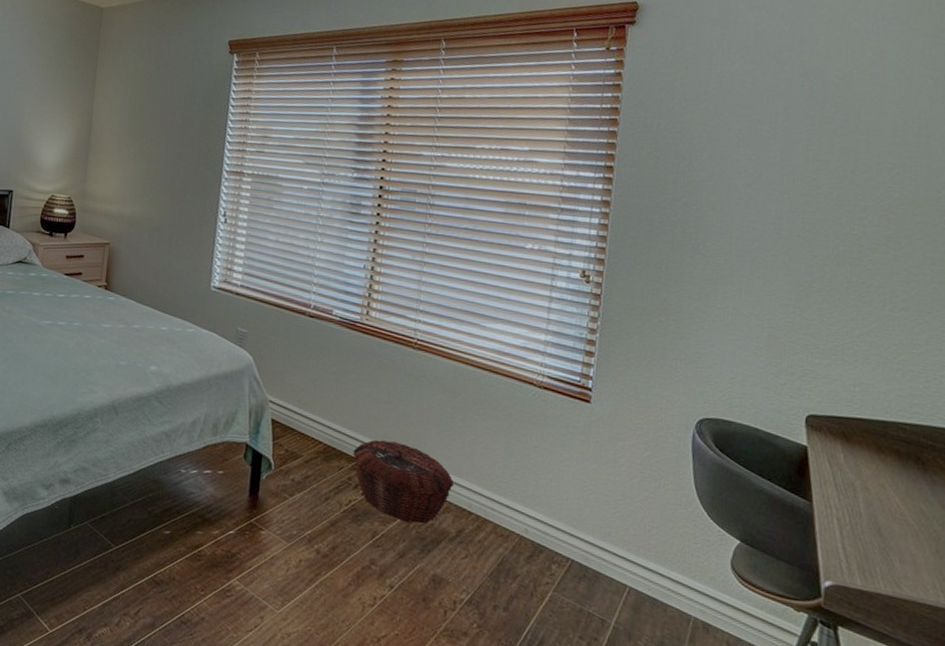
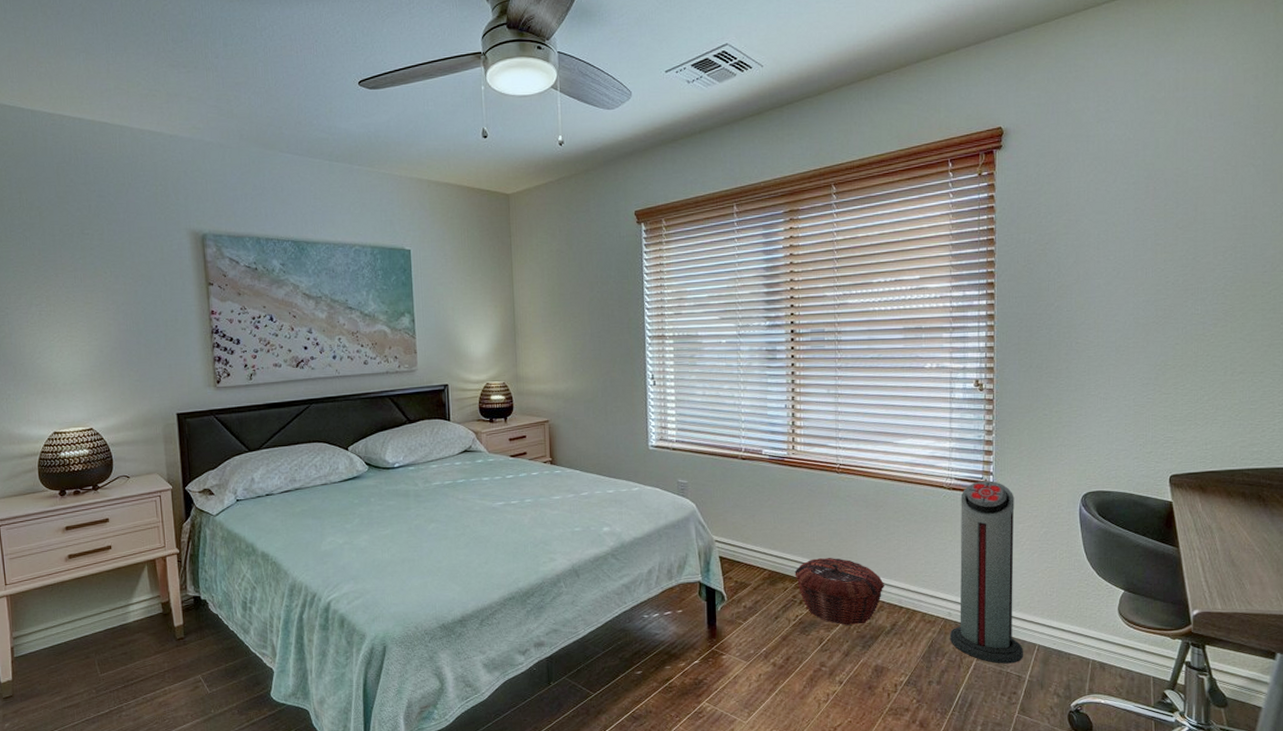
air purifier: none [523,384,616,604] -> present [949,481,1023,664]

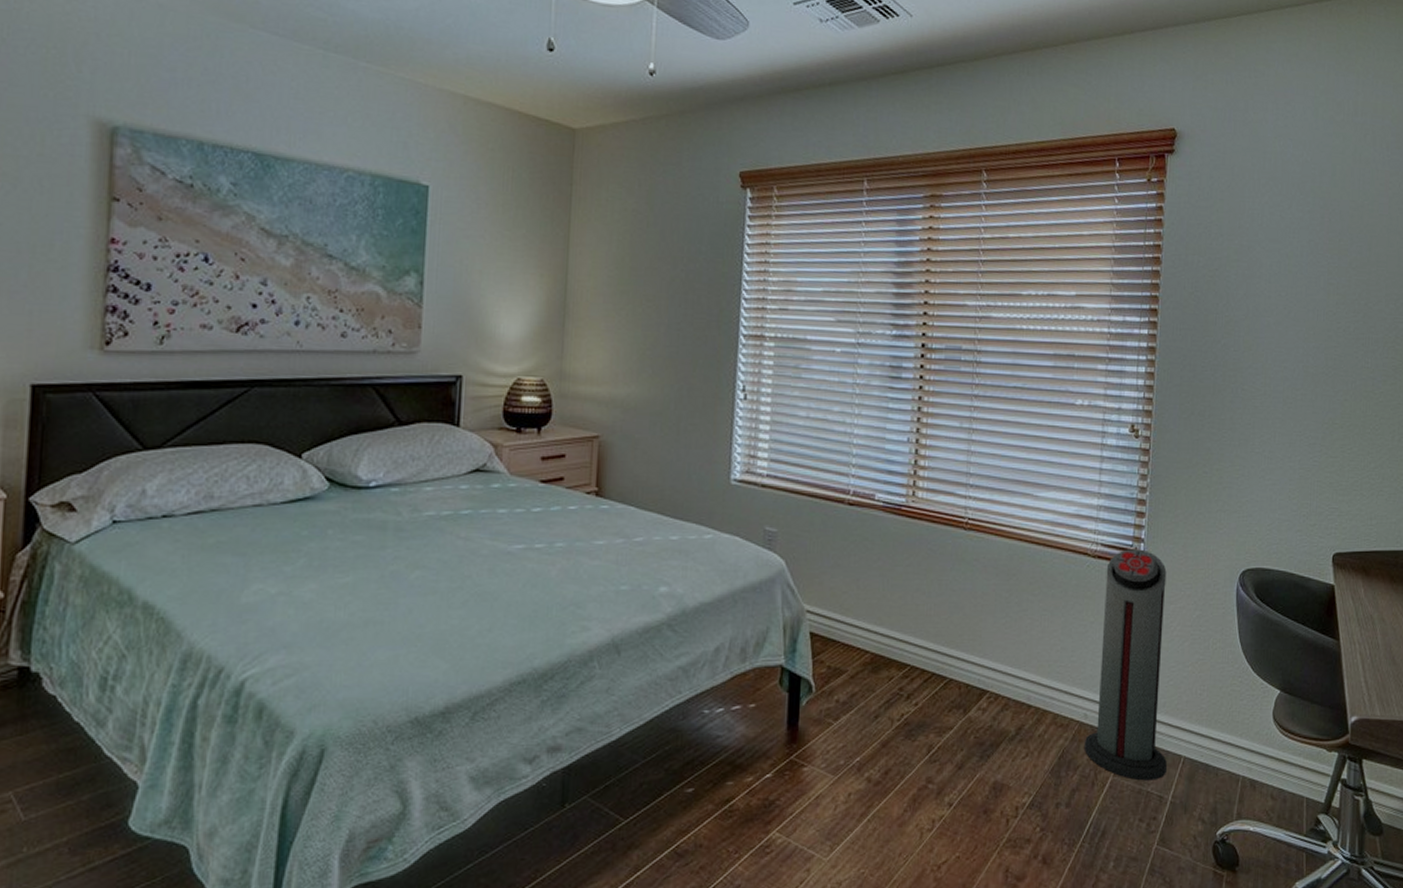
woven basket: present [794,558,885,625] -> none [903,639,1013,728]

